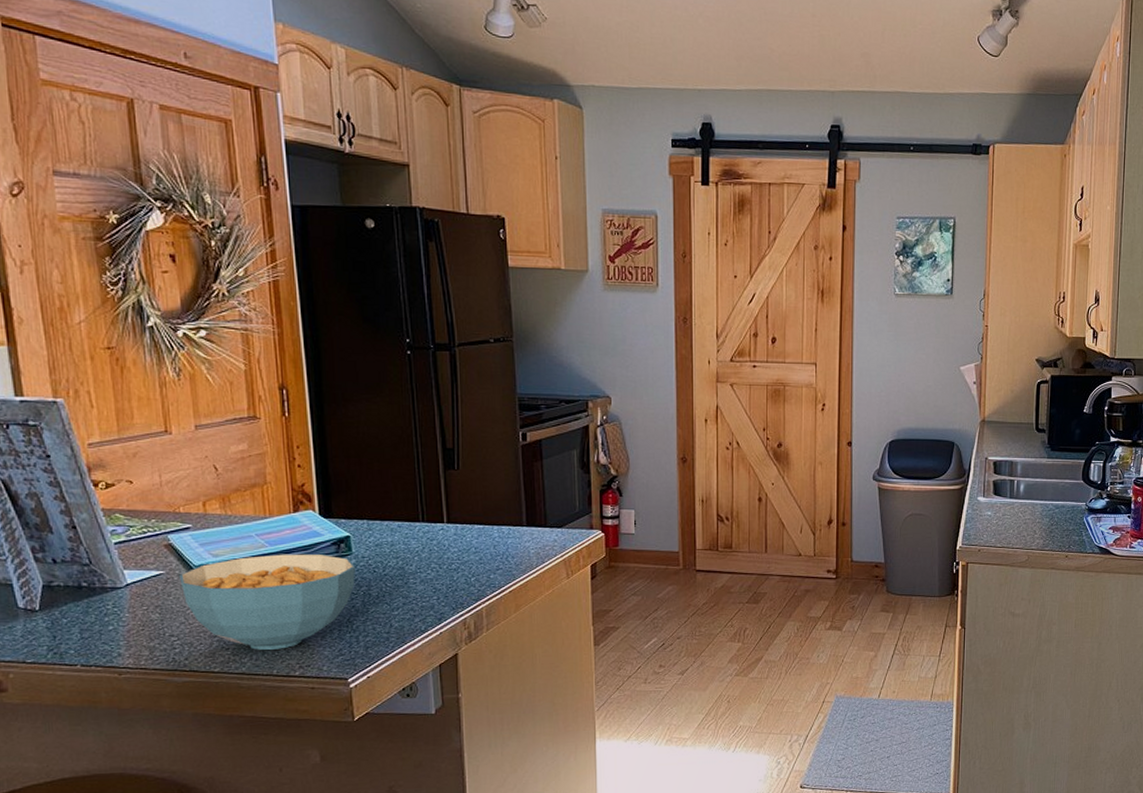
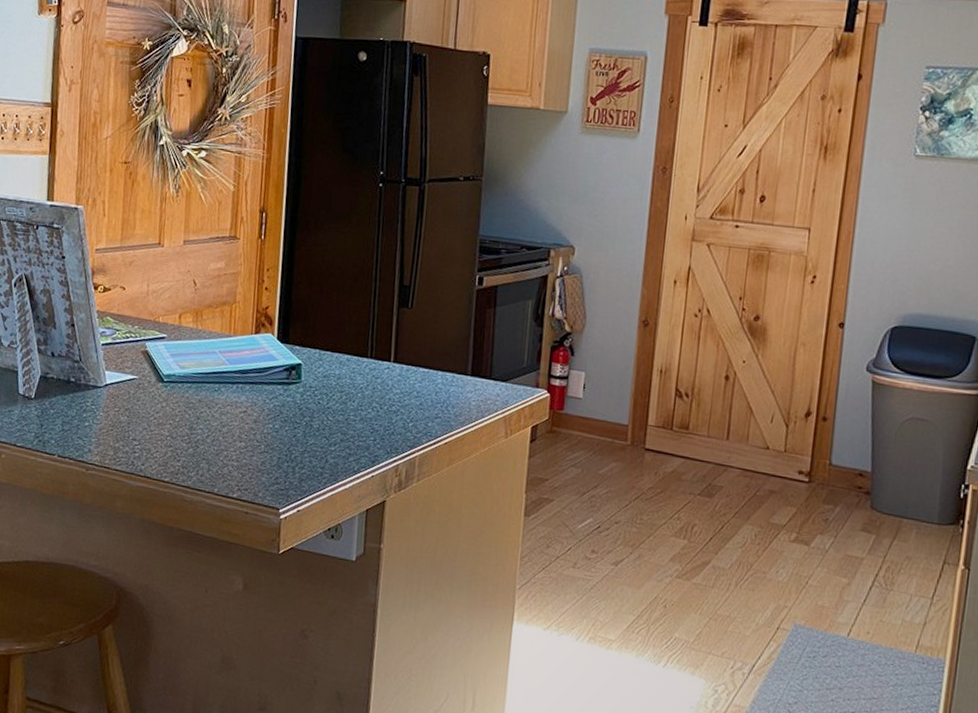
cereal bowl: present [180,554,355,650] -> none [149,372,302,469]

